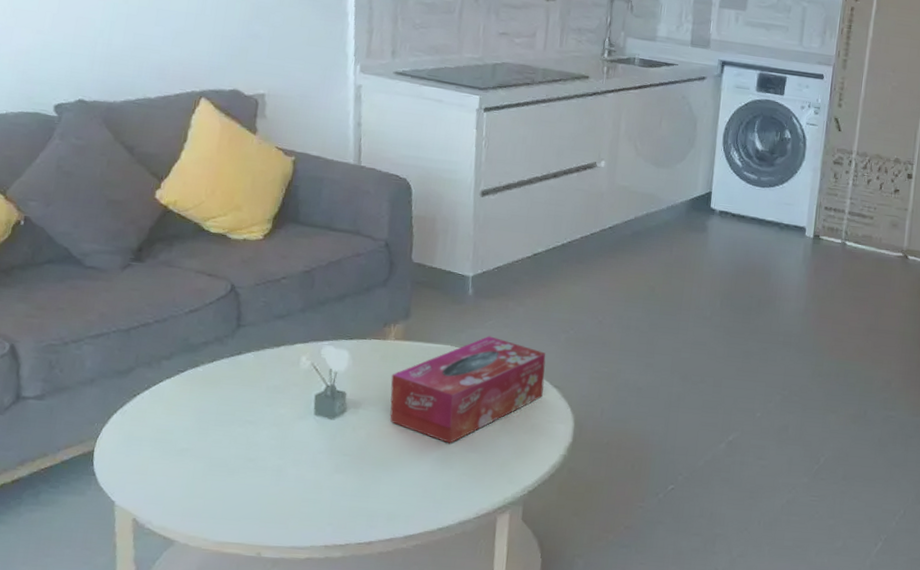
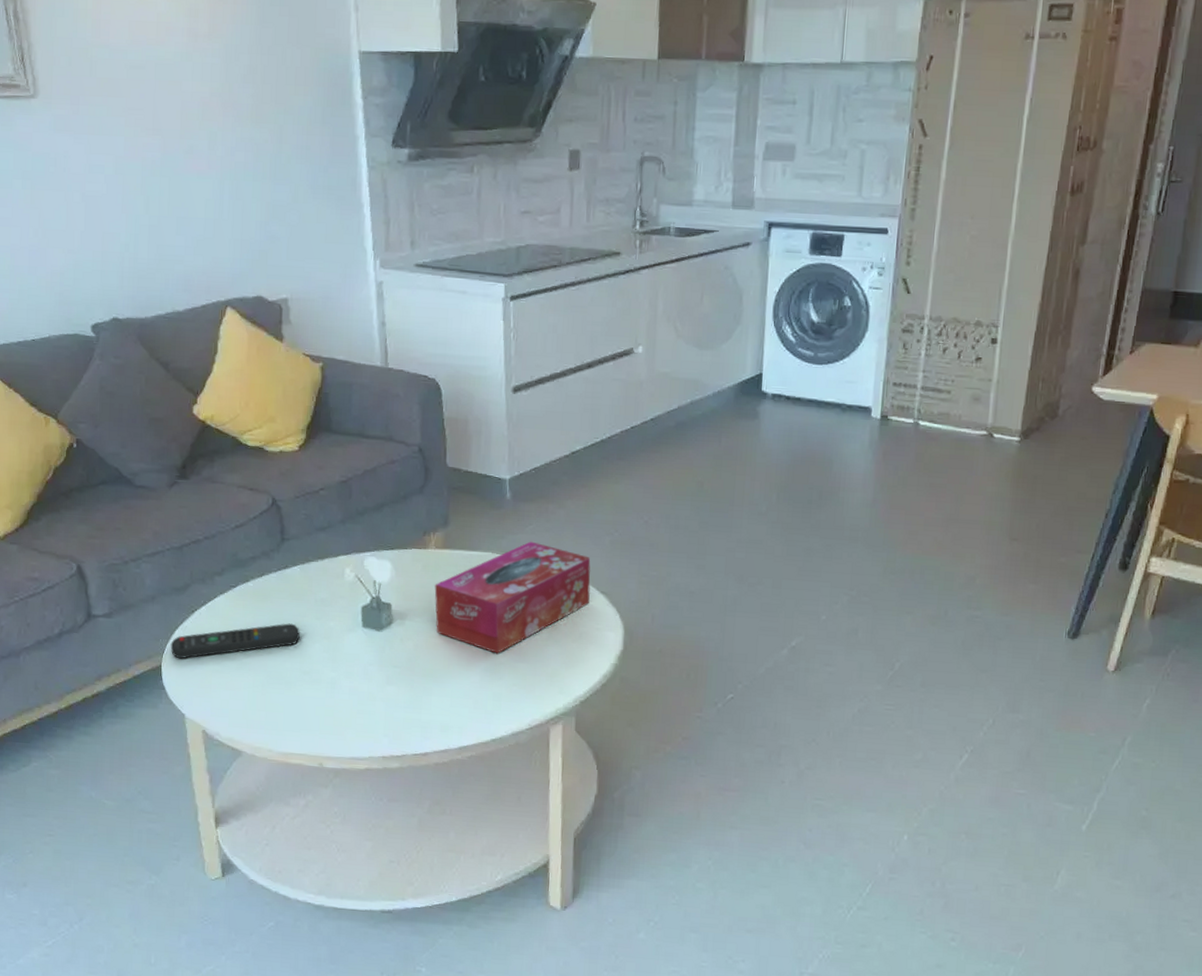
remote control: none [106,409,249,444] -> present [170,623,300,659]

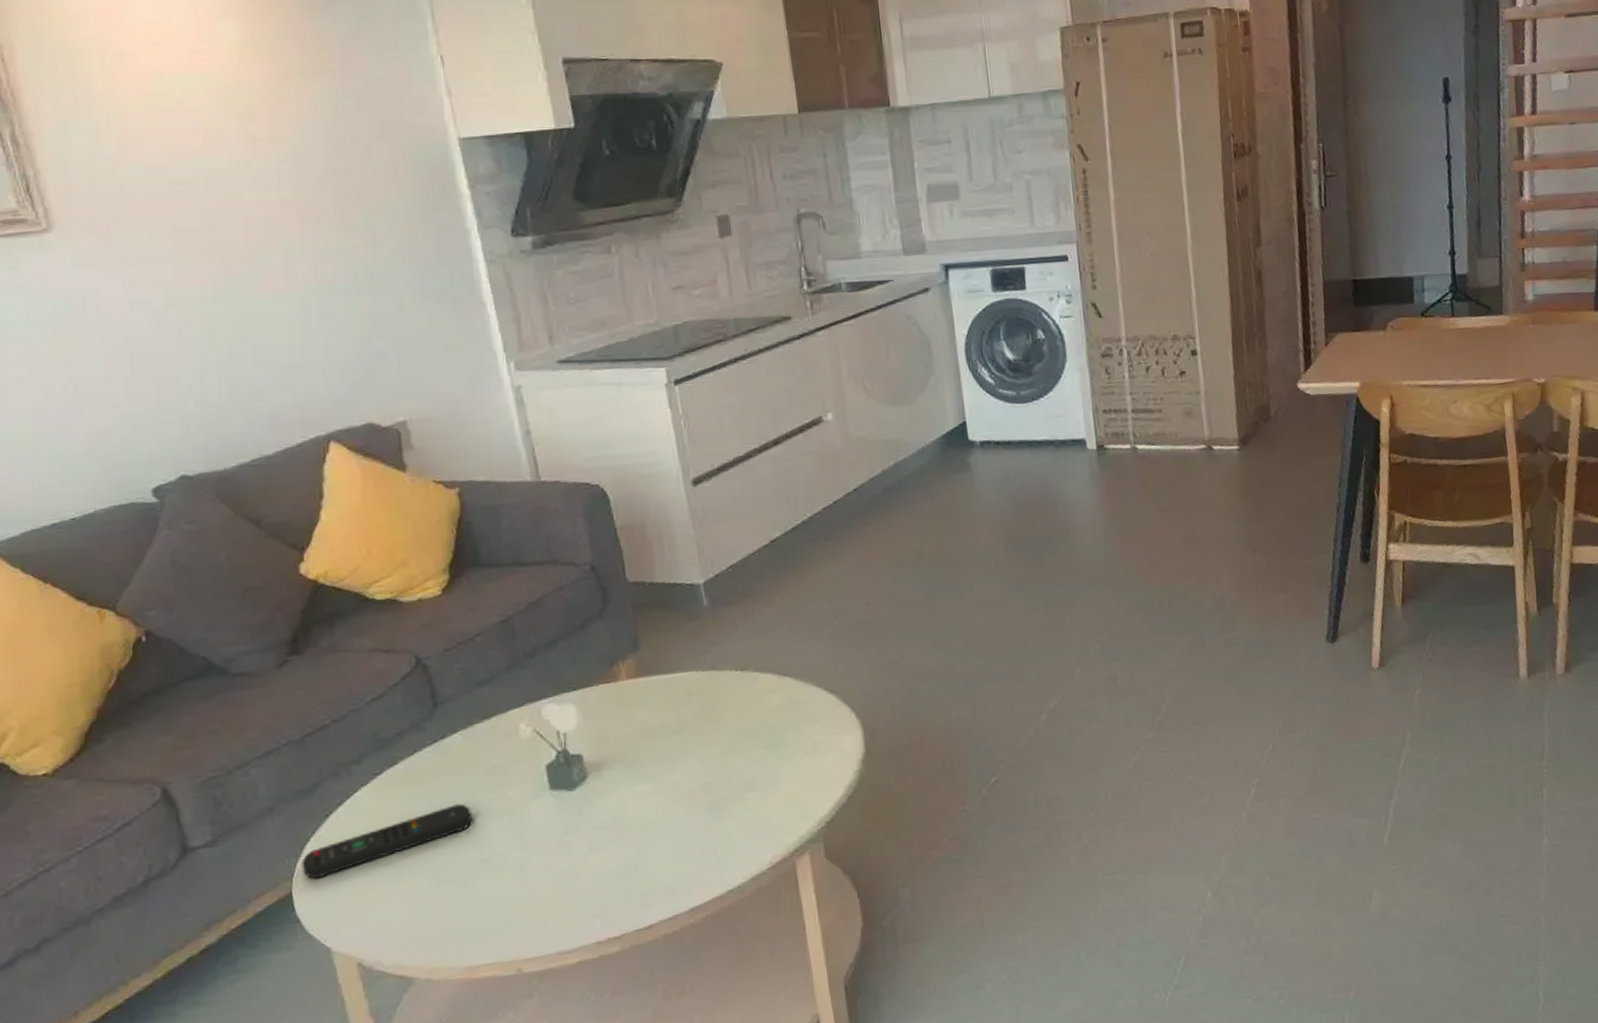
tissue box: present [434,541,591,654] -> none [632,649,818,788]

